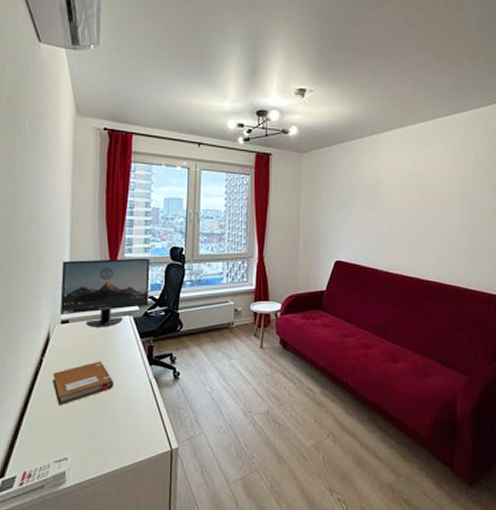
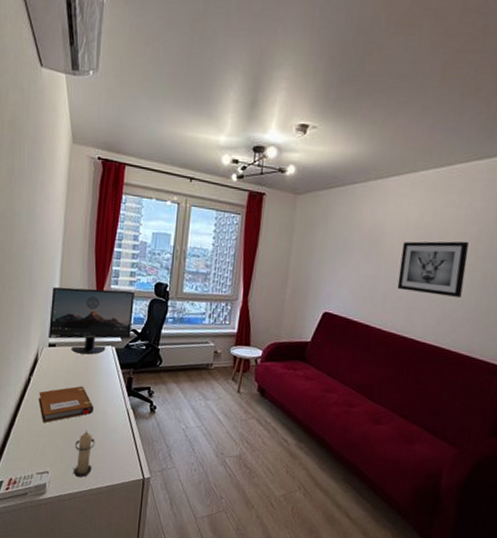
candle: none [94,407,118,459] -> present [72,430,95,477]
wall art: none [399,185,456,237] -> present [397,241,469,299]

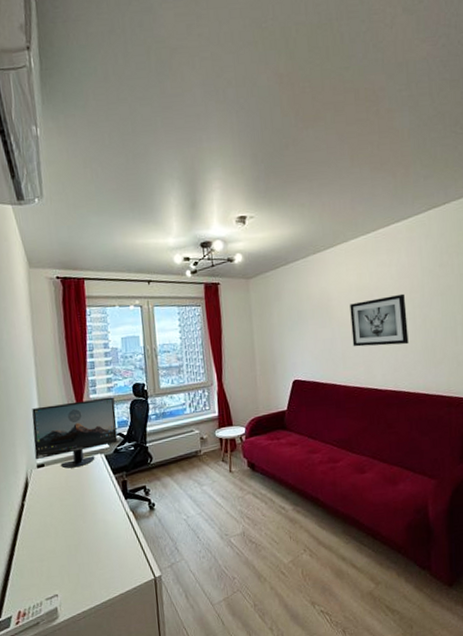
notebook: present [38,386,94,423] -> none [34,499,94,546]
candle: present [72,430,95,477] -> none [80,543,102,593]

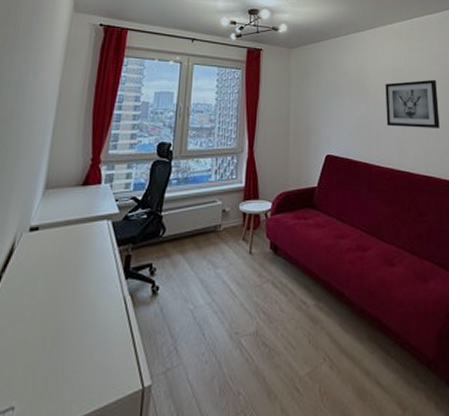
monitor: present [32,397,118,469] -> none [29,155,135,235]

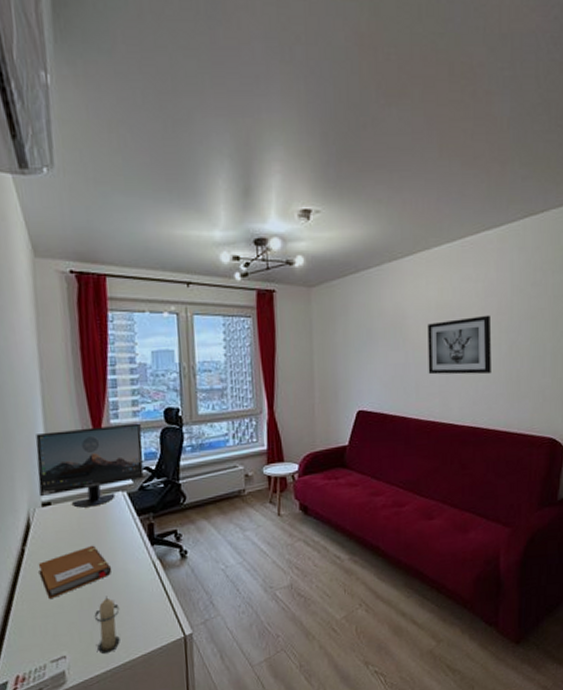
notebook: none [9,275,83,336] -> present [38,545,112,600]
monitor: none [29,155,135,235] -> present [36,423,144,508]
candle: none [49,334,82,406] -> present [94,596,120,653]

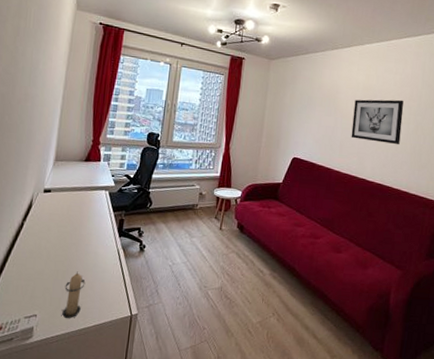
monitor: present [36,423,144,508] -> none [43,136,129,199]
notebook: present [38,545,112,600] -> none [30,229,86,267]

